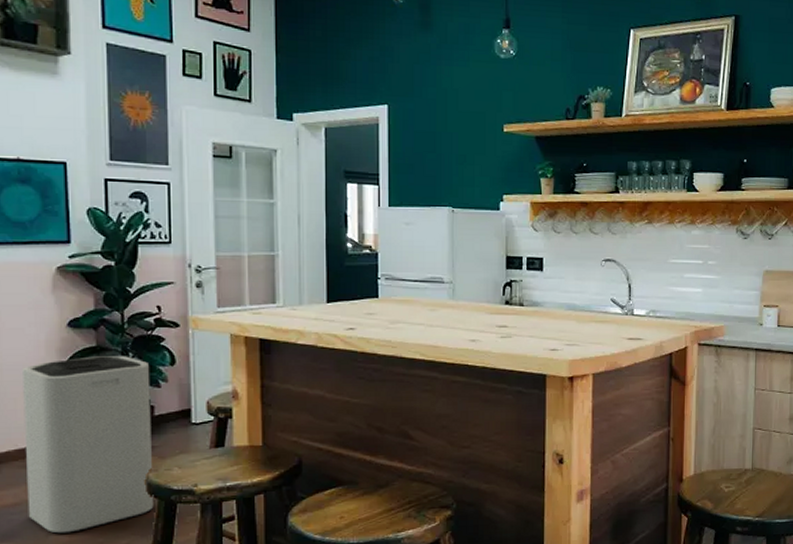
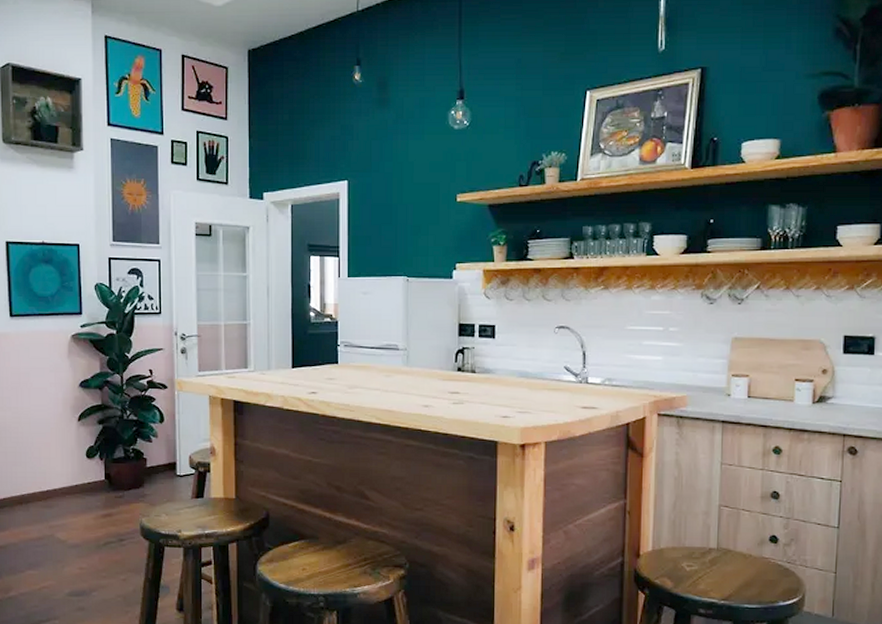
trash can: present [21,356,154,534] -> none [44,413,146,566]

